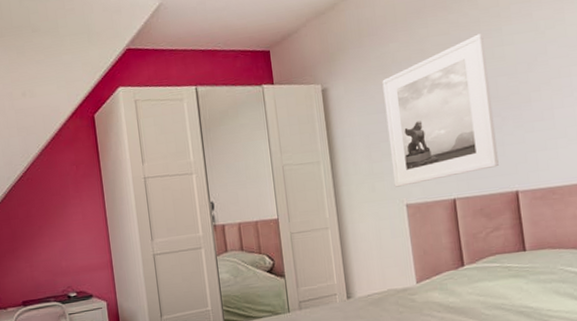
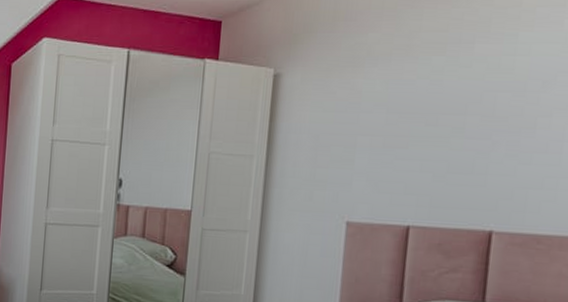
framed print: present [382,33,499,187] -> none [337,37,492,201]

